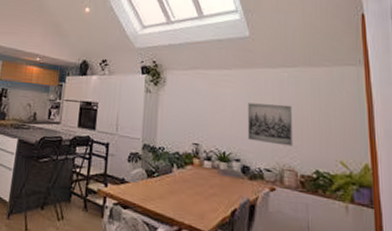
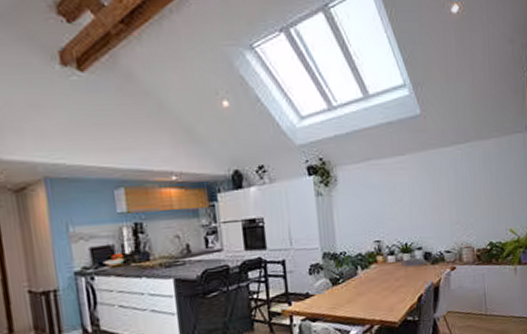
wall art: present [247,102,293,147] -> none [424,183,469,227]

